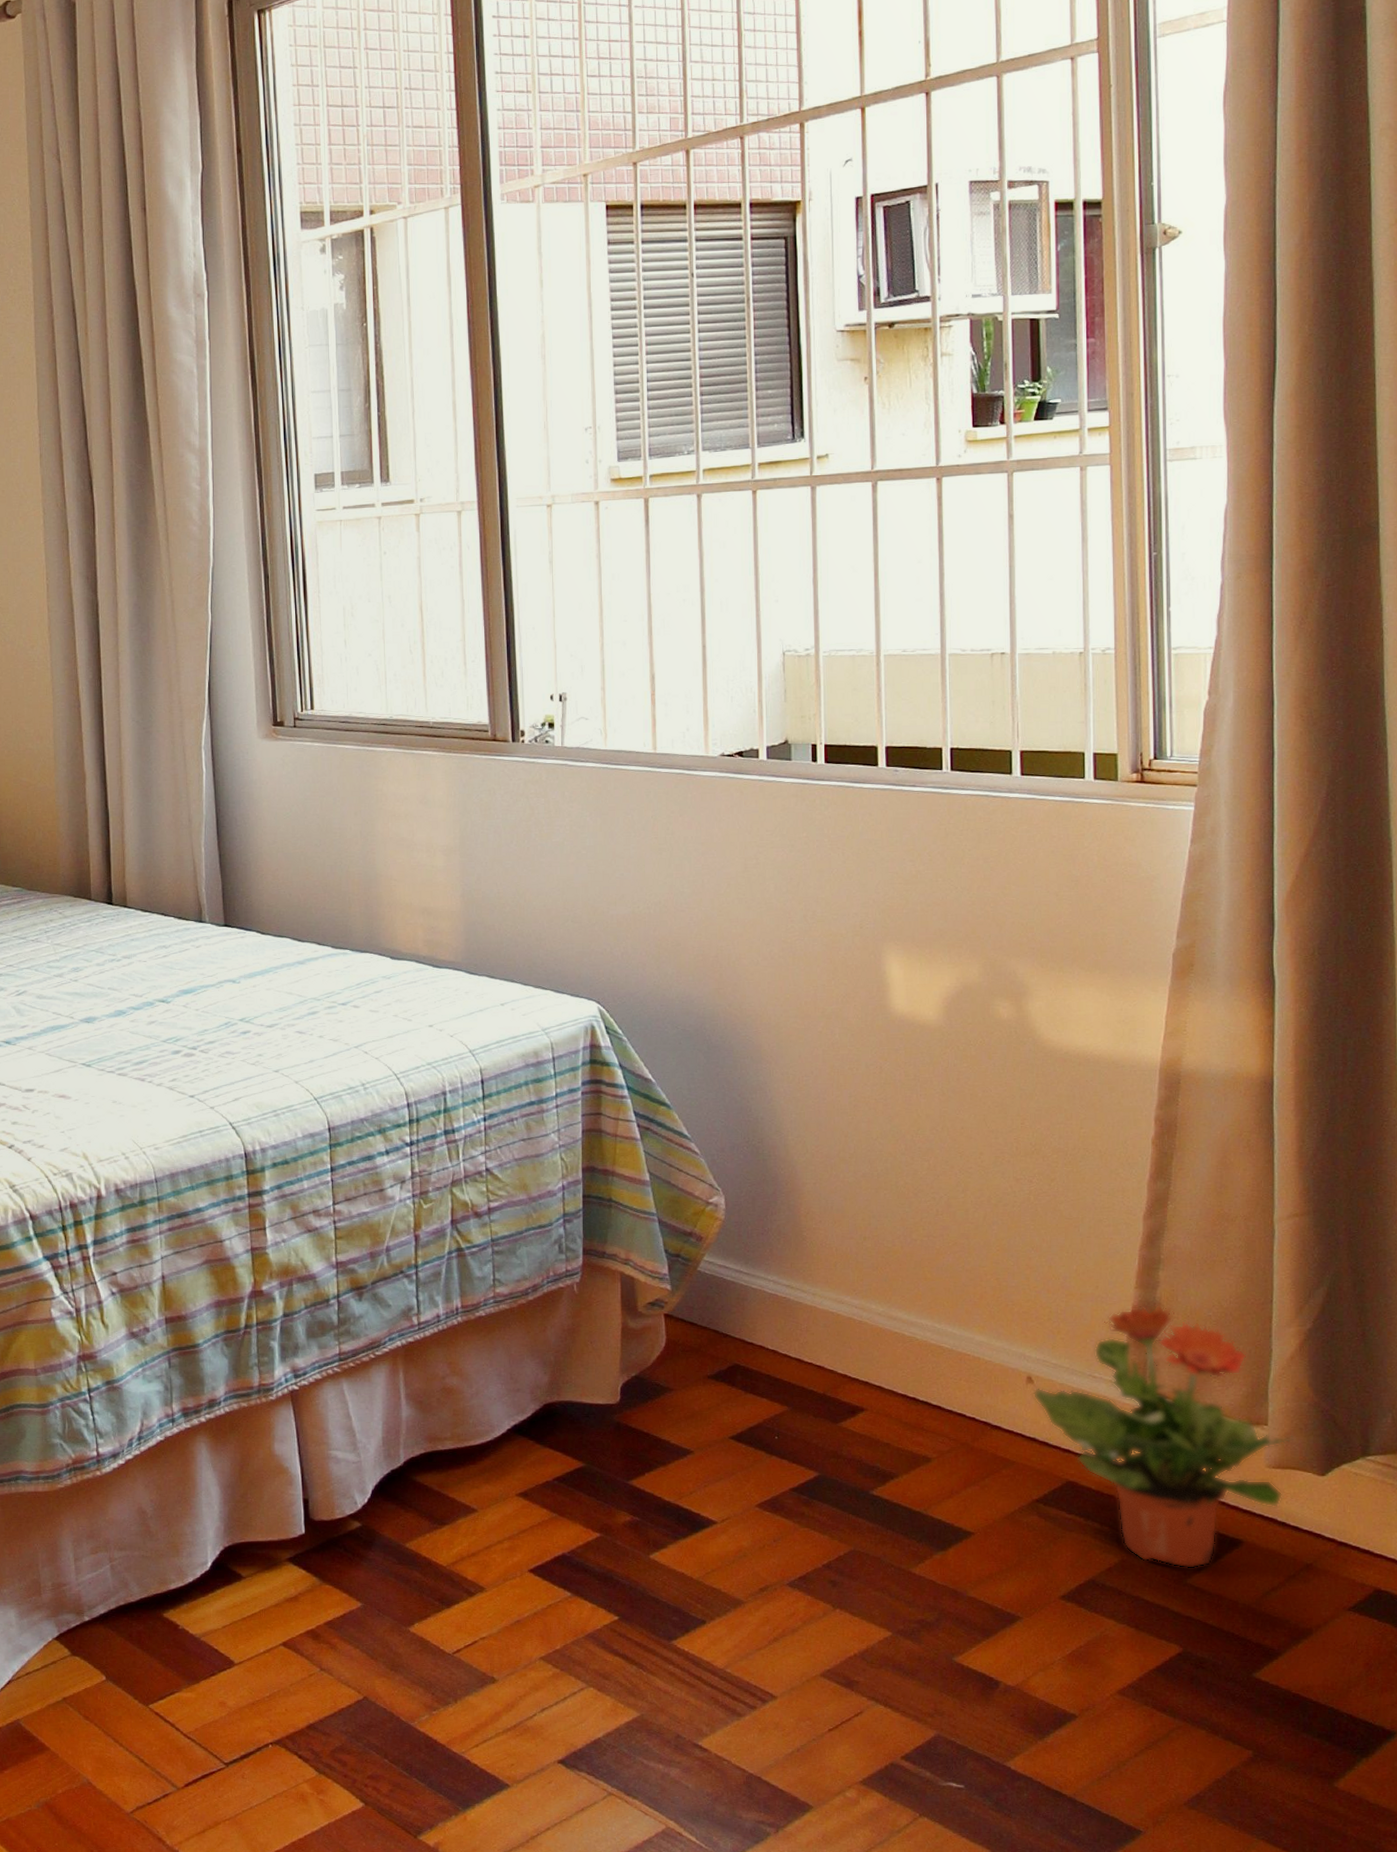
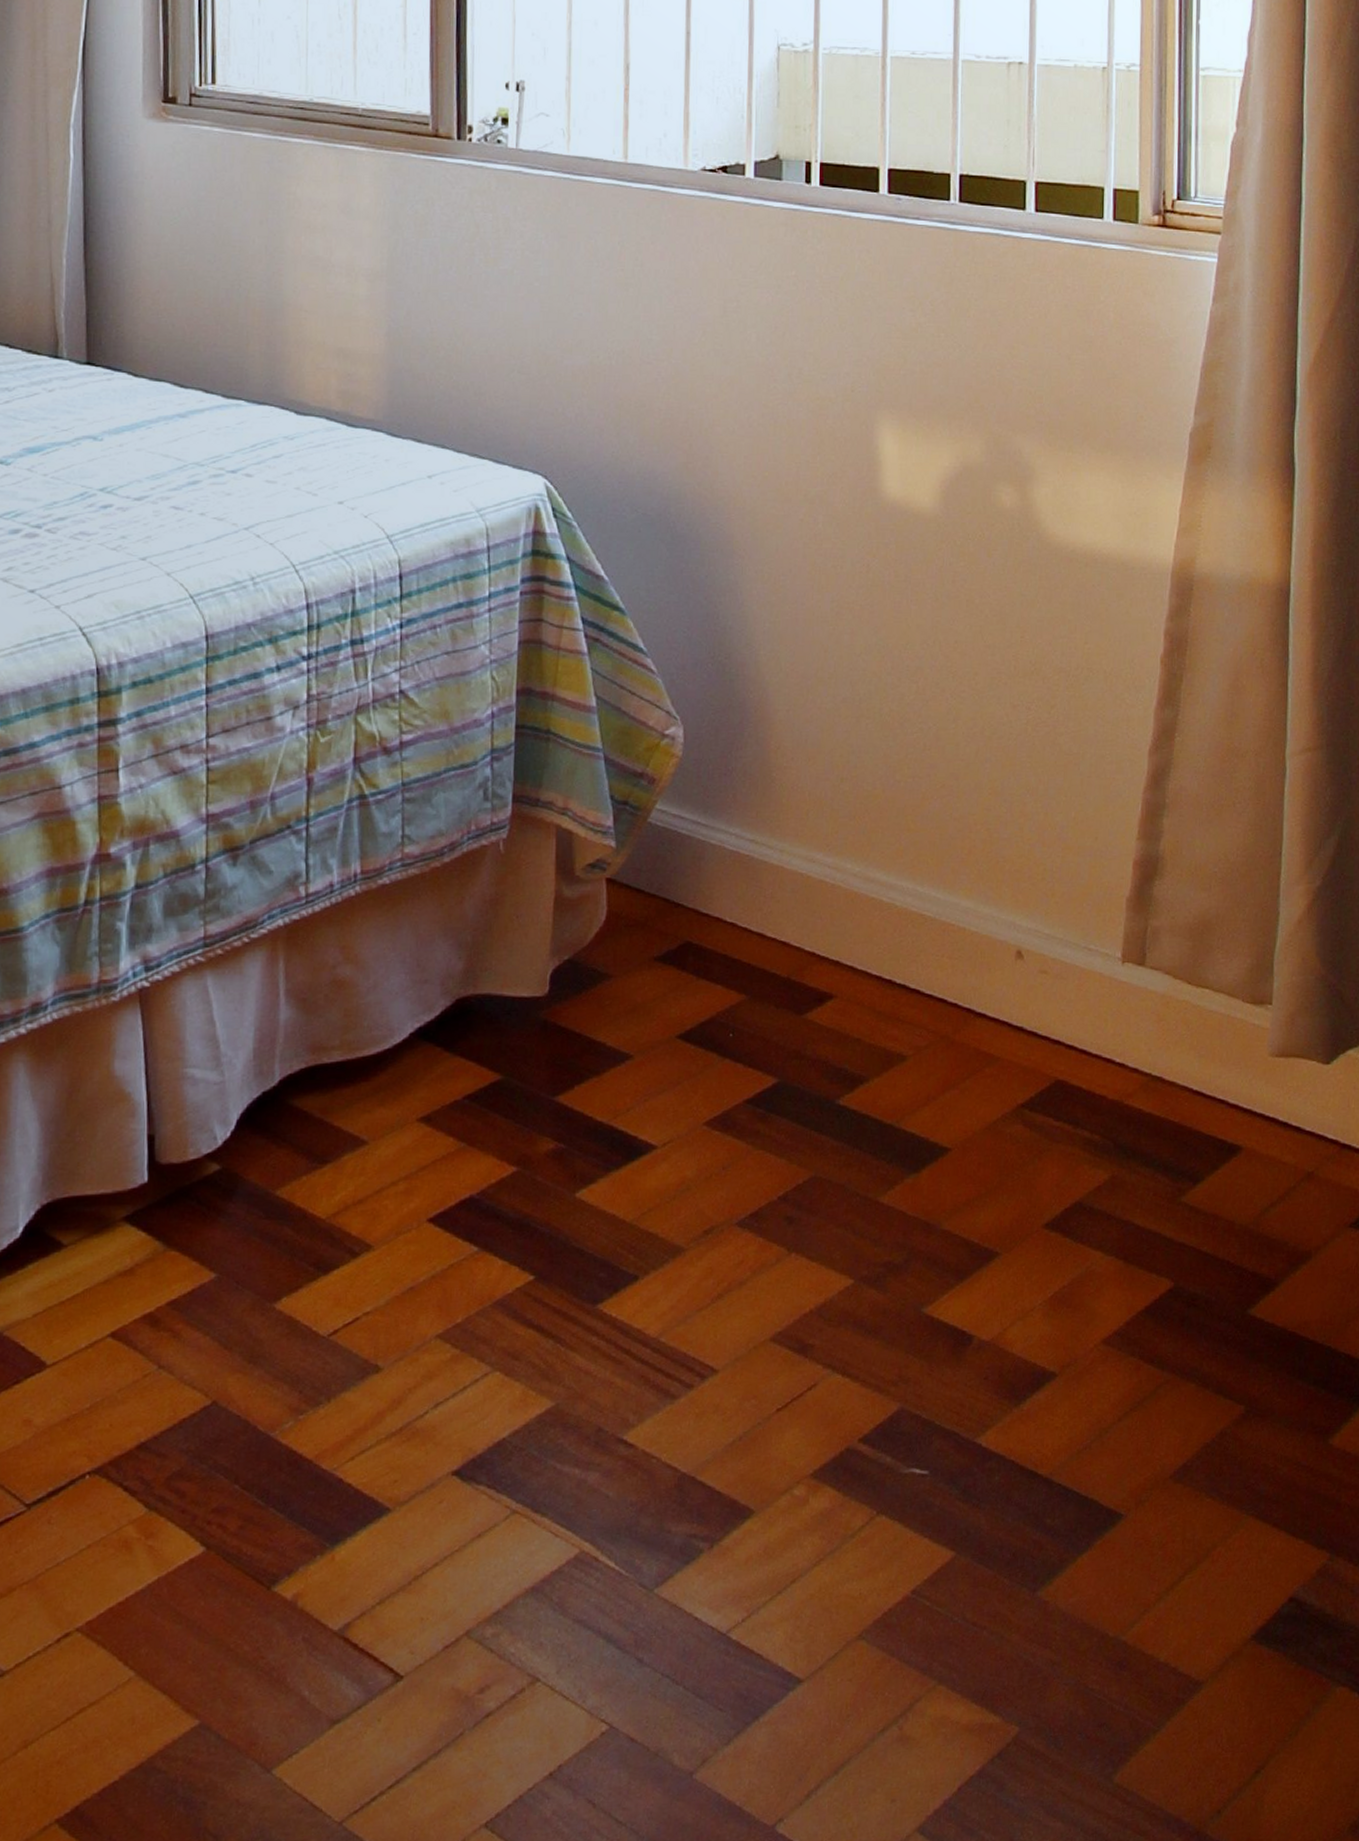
potted plant: present [1032,1304,1295,1569] -> none [1022,858,1300,1184]

